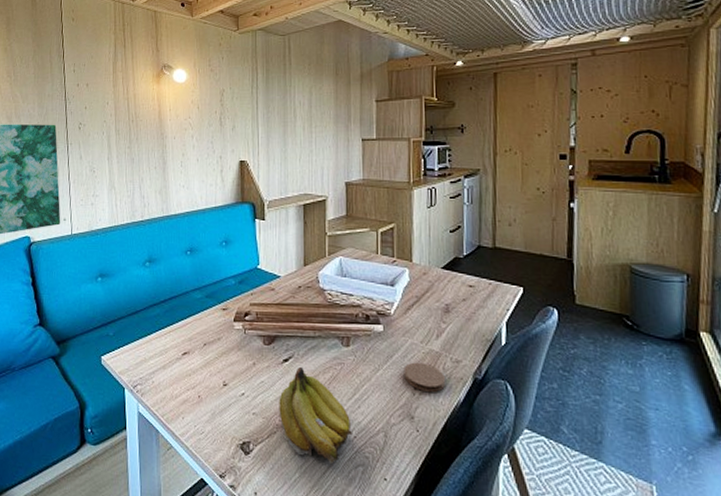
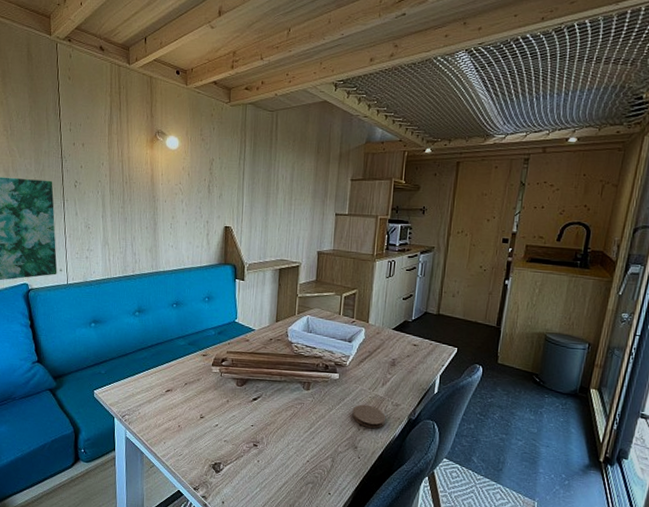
fruit: present [279,367,353,465] -> none [246,405,307,482]

